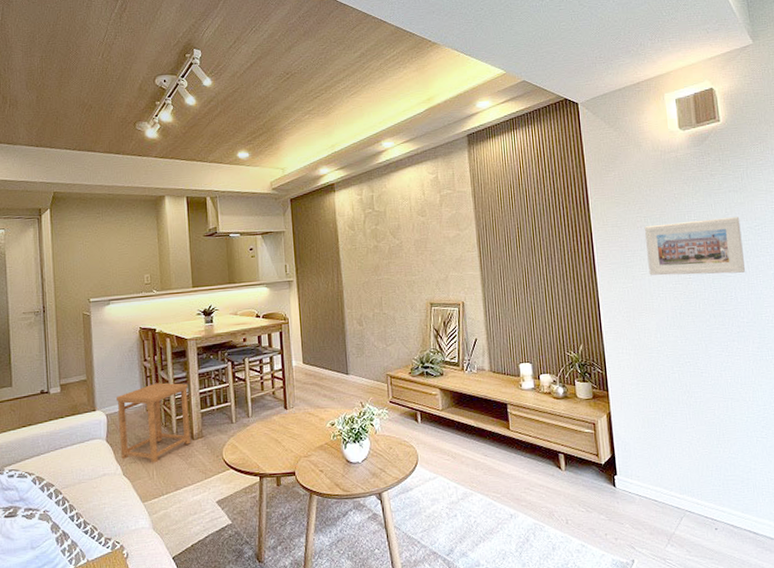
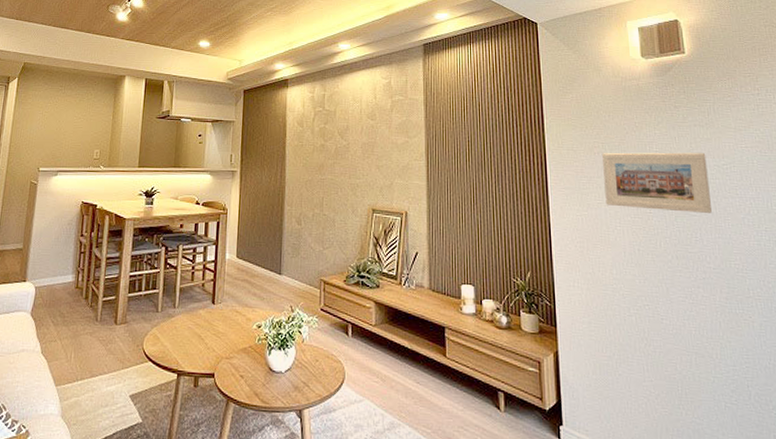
side table: present [116,382,190,463] -> none [42,260,120,345]

